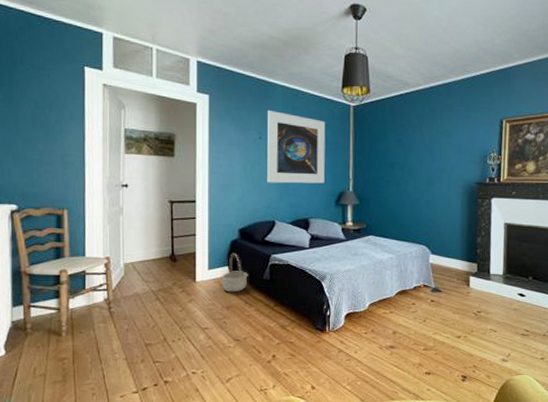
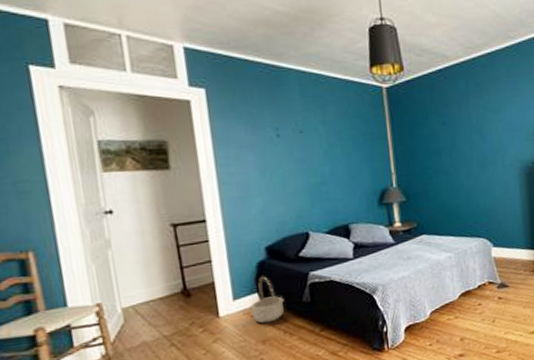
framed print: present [267,110,326,184] -> none [283,100,362,189]

